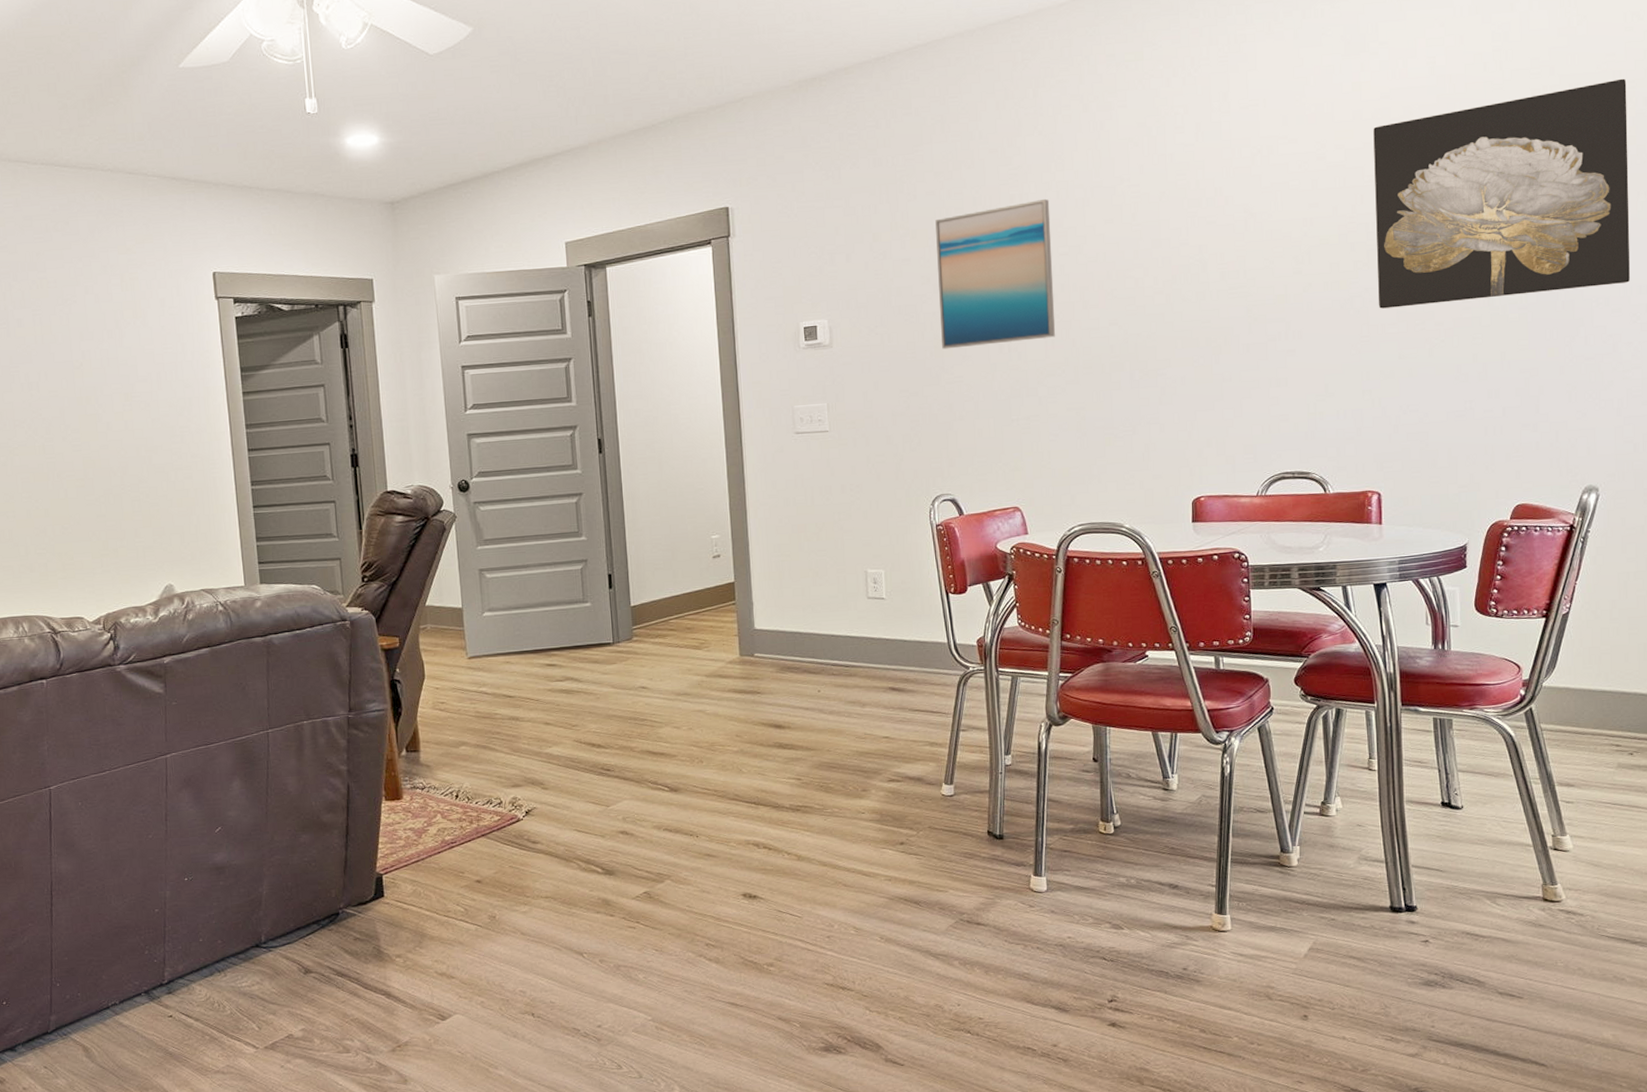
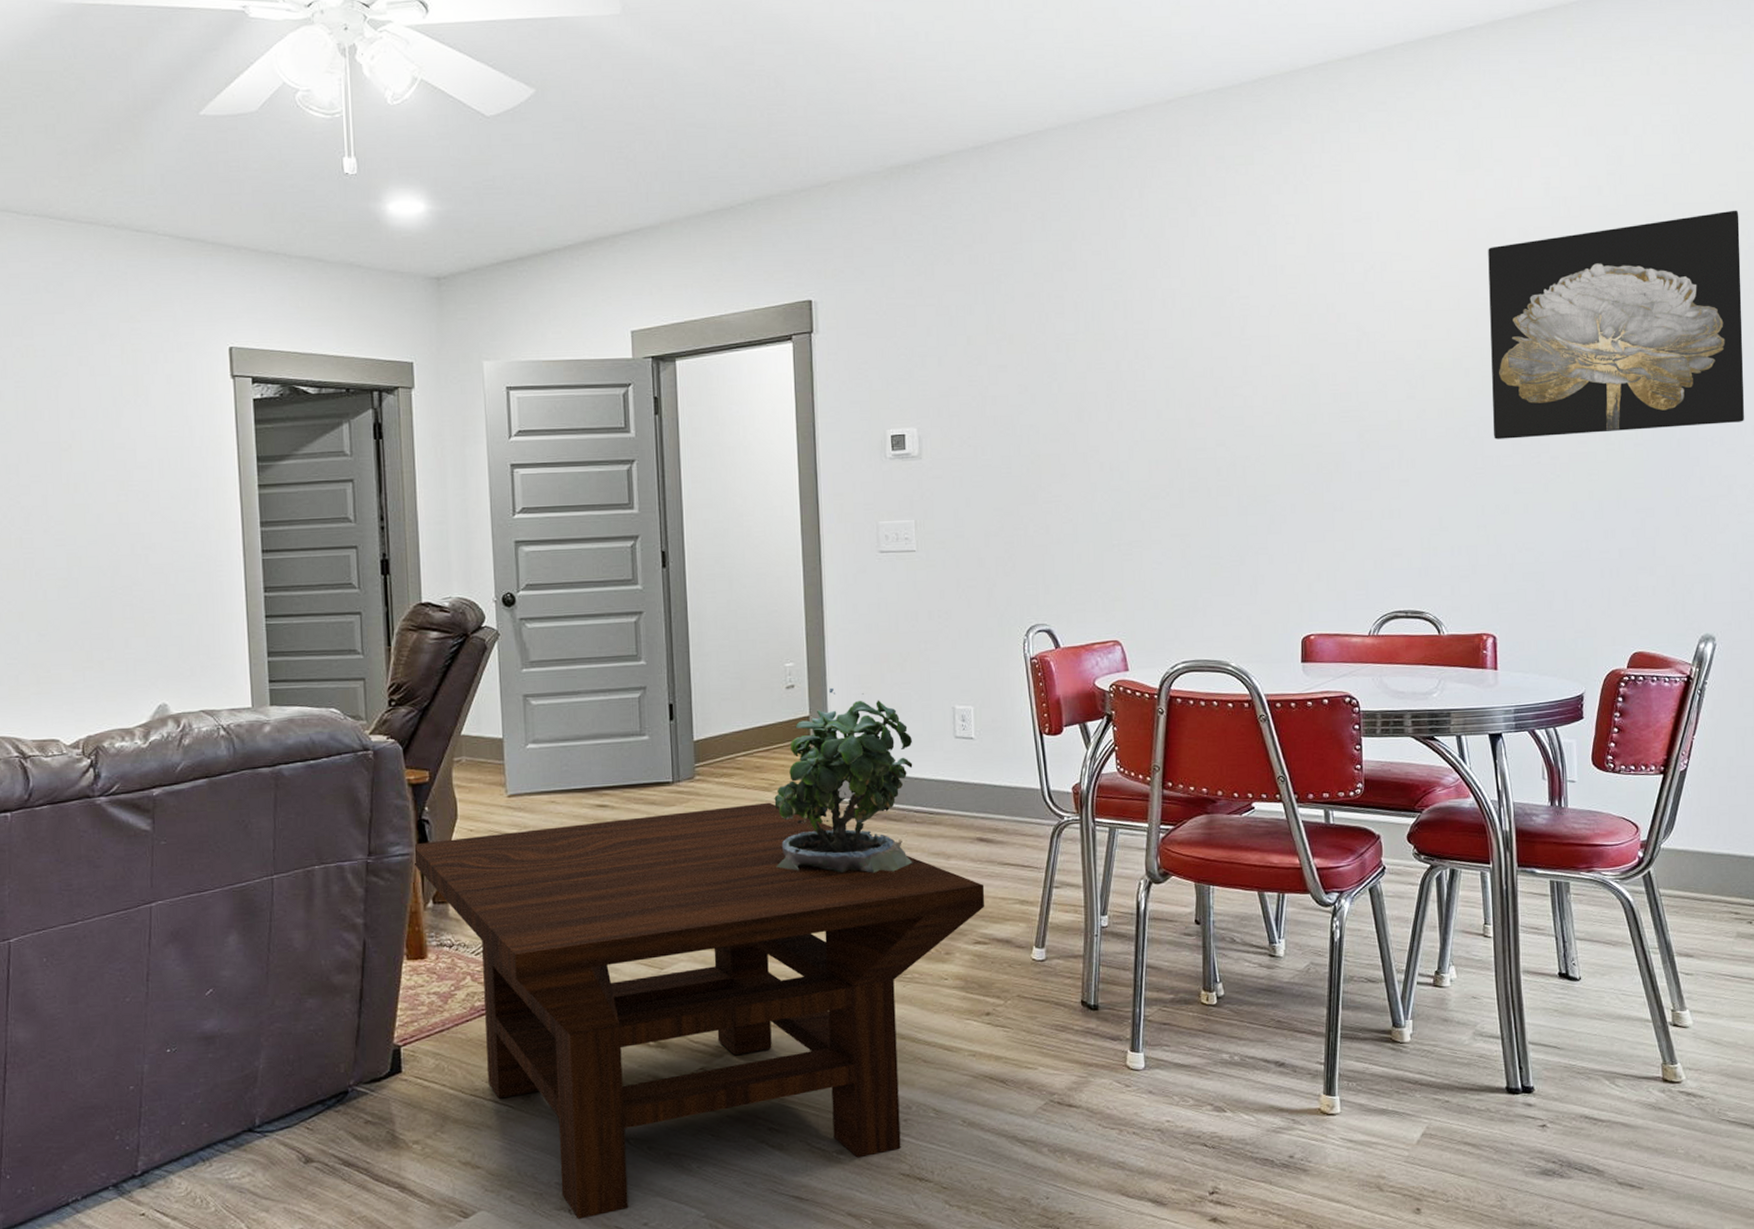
coffee table: none [388,659,898,1022] -> present [414,802,985,1219]
potted plant: none [704,556,831,720] -> present [774,687,913,873]
wall art: present [935,198,1055,349] -> none [1034,307,1159,466]

